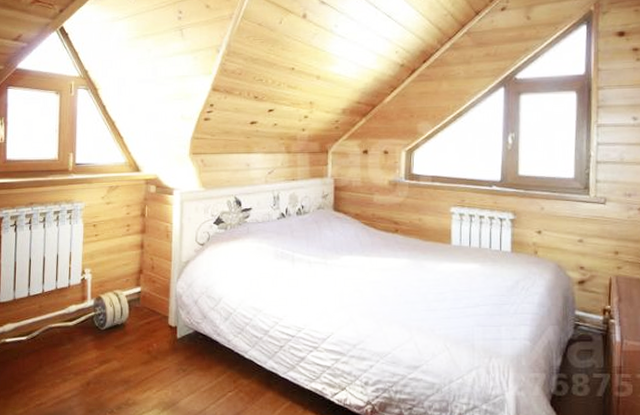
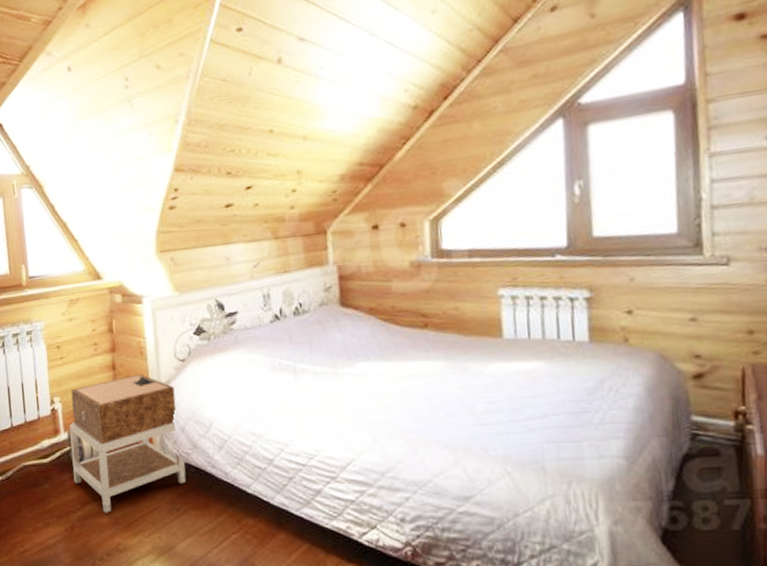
nightstand: none [94,253,195,372] -> present [69,374,186,513]

